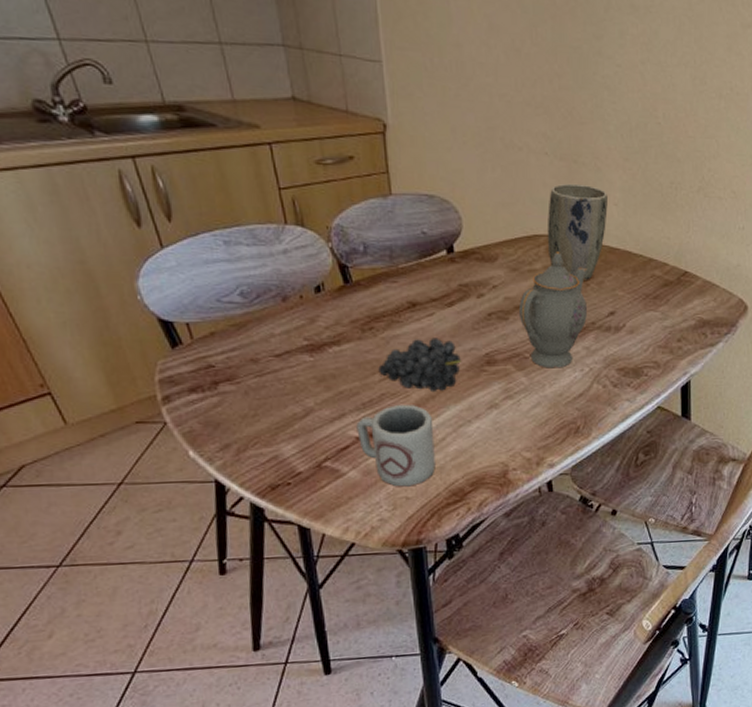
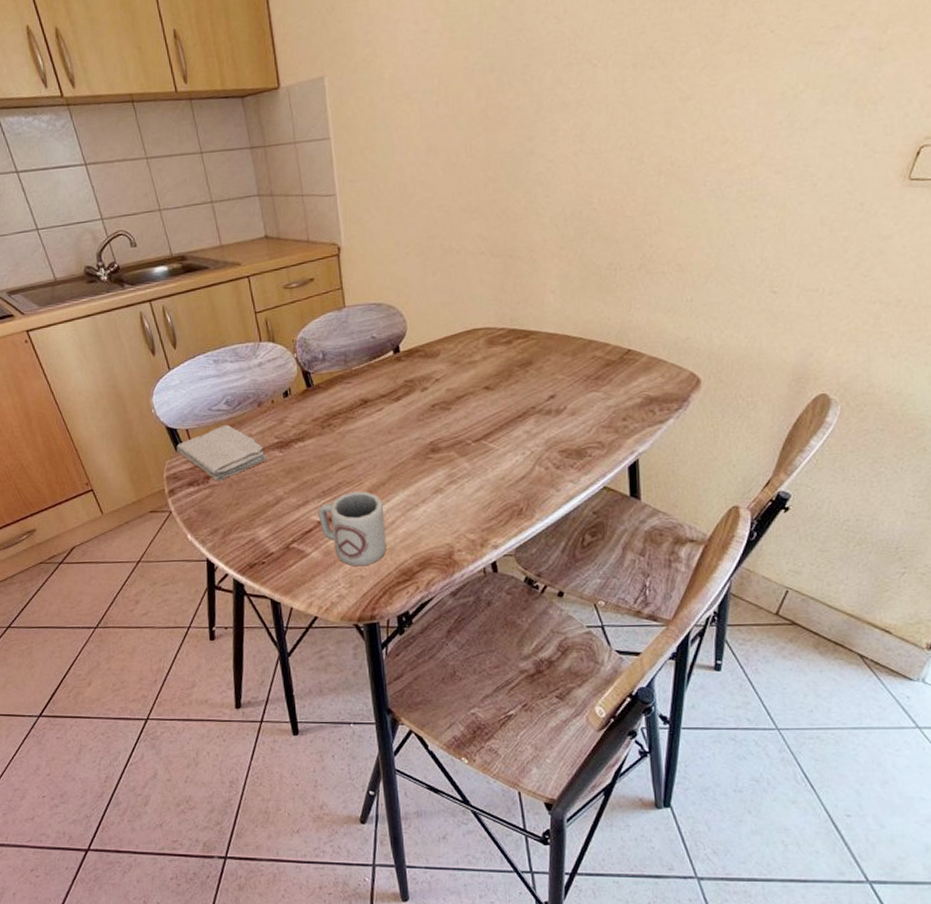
washcloth: none [173,321,294,388] -> present [176,425,267,481]
fruit: present [378,338,462,393] -> none [336,430,409,480]
teapot: present [518,252,588,369] -> none [460,342,528,454]
plant pot: present [547,183,608,282] -> none [485,276,545,368]

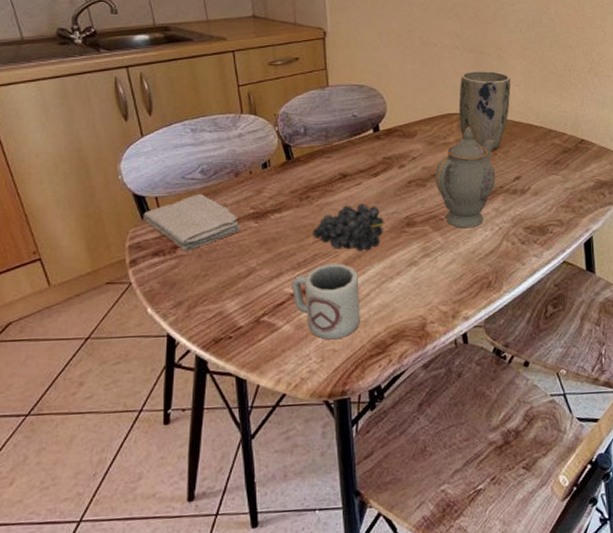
fruit: none [336,430,409,480] -> present [313,204,386,252]
teapot: none [460,342,528,454] -> present [434,127,496,229]
plant pot: none [485,276,545,368] -> present [458,70,511,151]

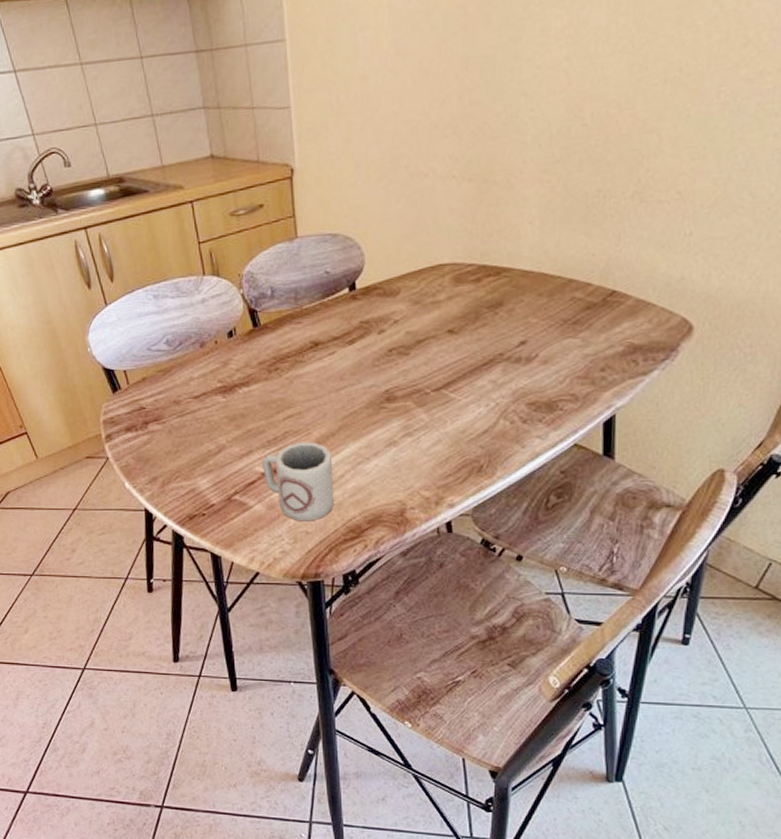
washcloth: present [143,194,242,252] -> none [114,367,210,427]
fruit: present [313,204,386,252] -> none [283,376,362,430]
teapot: present [434,127,496,229] -> none [420,280,496,404]
plant pot: present [458,70,511,151] -> none [452,204,521,310]

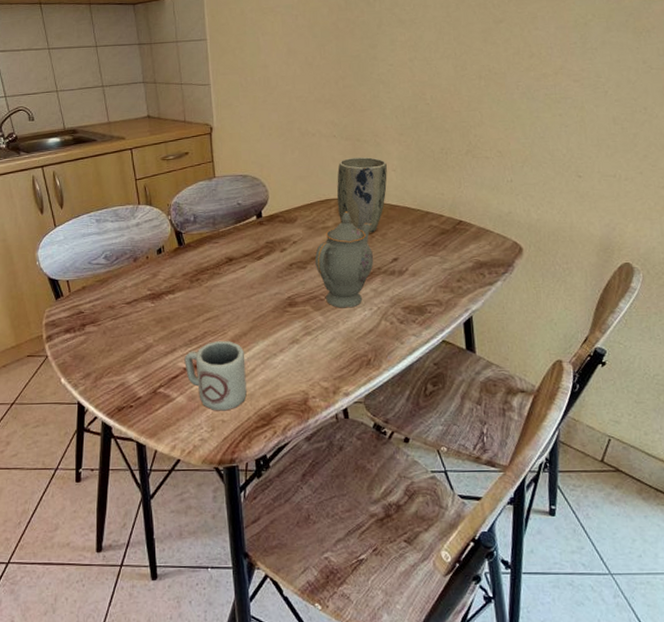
teapot: none [420,280,496,404] -> present [314,211,374,308]
plant pot: none [452,204,521,310] -> present [336,156,387,234]

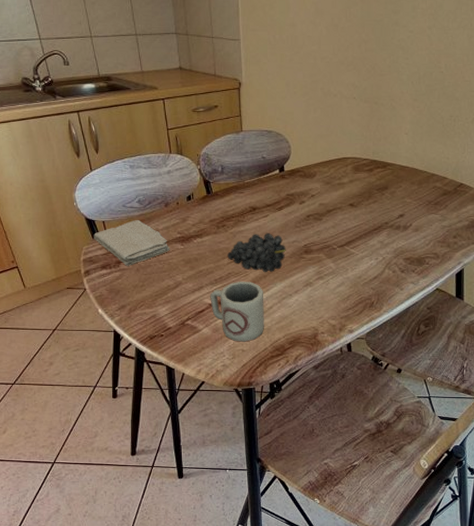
washcloth: none [57,278,140,329] -> present [93,220,170,266]
fruit: none [202,285,269,330] -> present [227,233,287,273]
teapot: present [314,211,374,308] -> none [330,170,383,257]
plant pot: present [336,156,387,234] -> none [353,119,400,192]

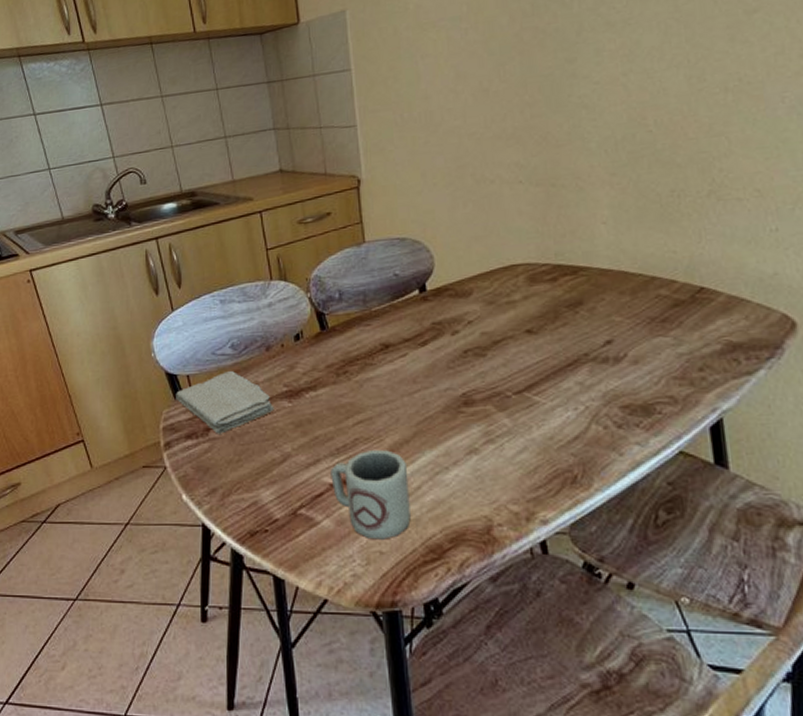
fruit: present [227,233,287,273] -> none [352,378,437,437]

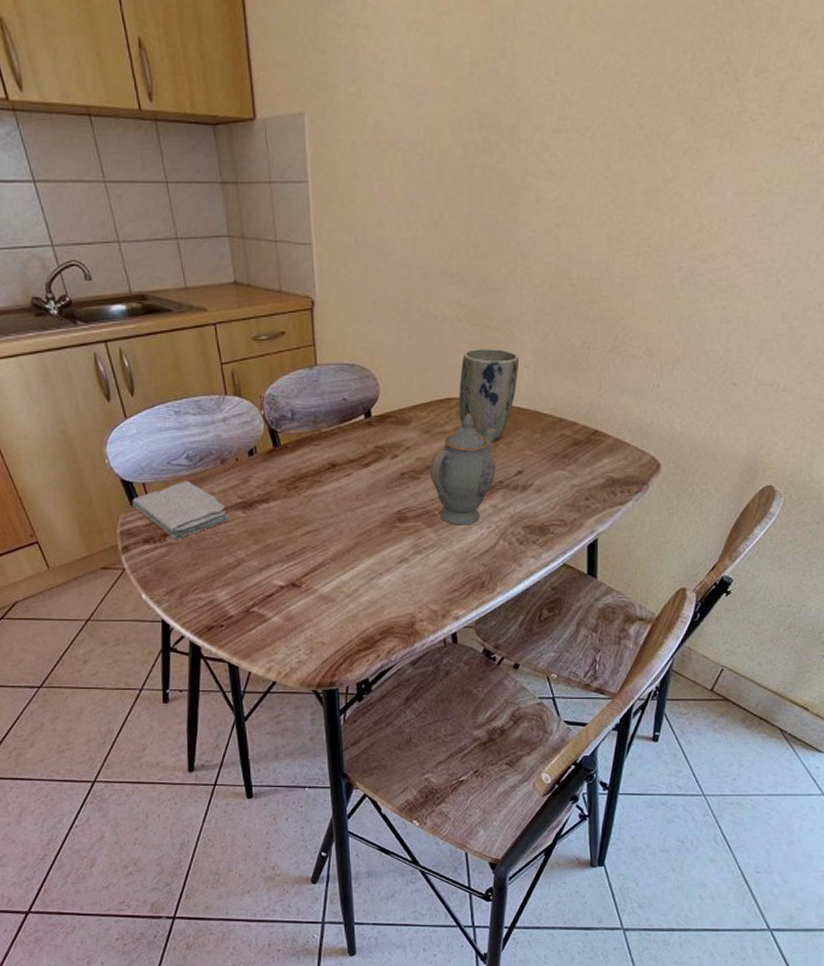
cup: present [330,449,411,540] -> none [280,556,349,633]
teapot: none [497,280,579,408] -> present [429,414,497,525]
plant pot: none [525,207,595,309] -> present [458,347,519,442]

